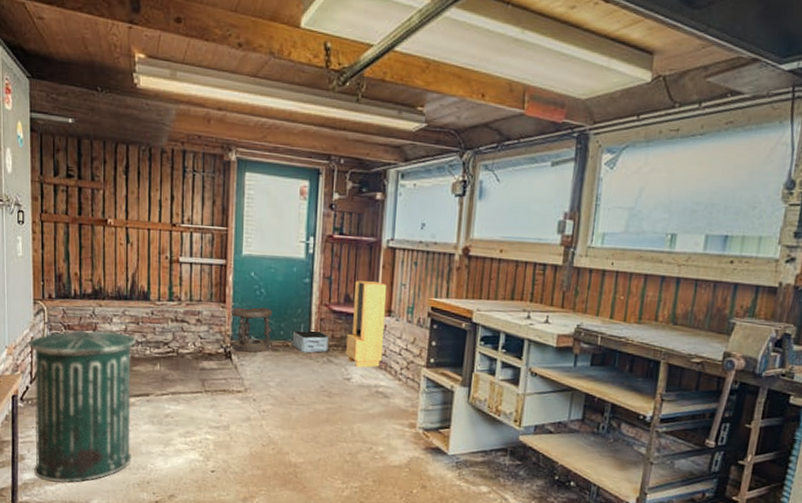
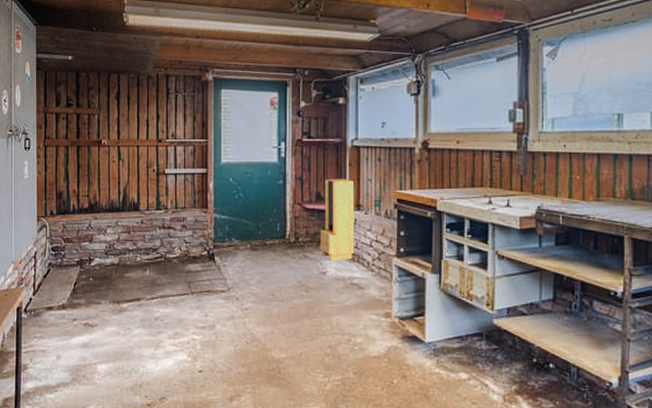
trash can: present [28,330,137,483] -> none [32,242,129,390]
stool: present [232,306,272,353] -> none [213,210,250,253]
storage bin: present [290,328,329,353] -> none [268,227,303,251]

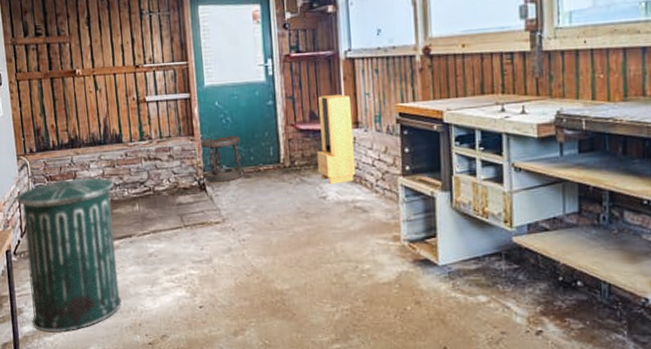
trash can: none [32,242,129,390] -> present [16,178,122,333]
stool: none [213,210,250,253] -> present [201,135,243,182]

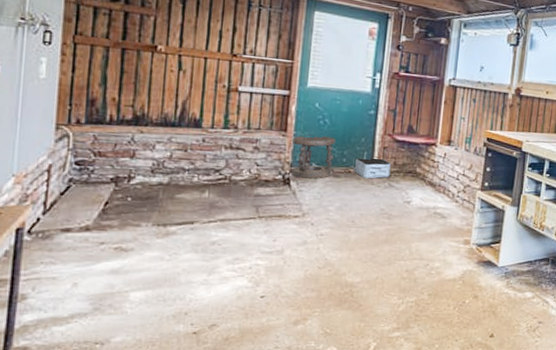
trash can: present [16,178,122,333] -> none [37,157,183,322]
storage bin: none [260,150,300,176] -> present [352,156,391,179]
storage cabinet: present [317,94,356,185] -> none [407,113,448,192]

